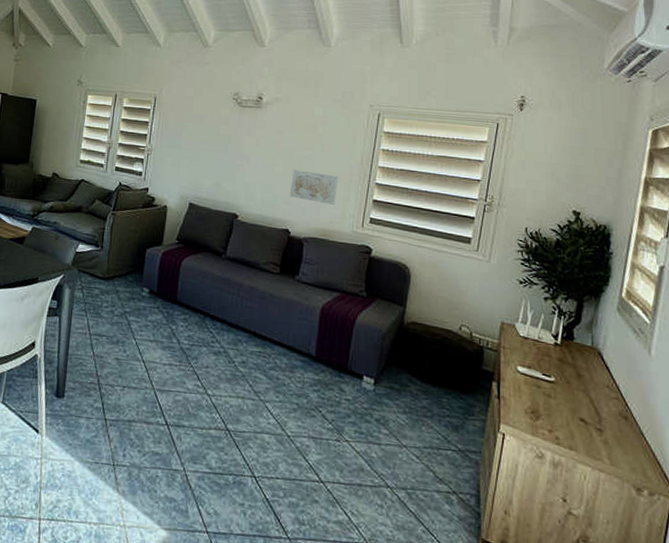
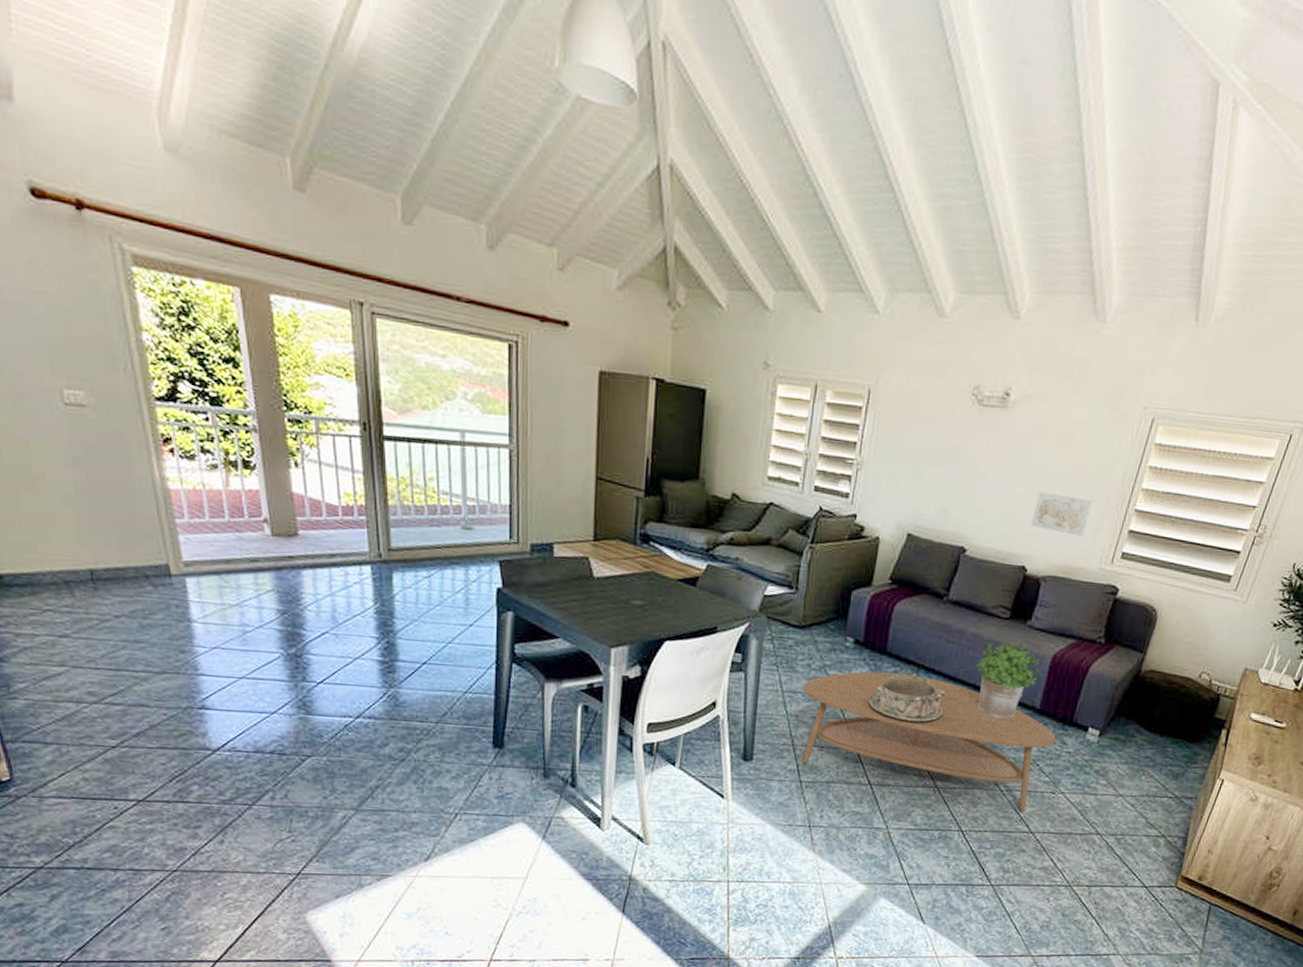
coffee table: none [106,318,334,460] -> present [801,671,1056,813]
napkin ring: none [162,320,230,368] -> present [867,673,946,724]
potted plant: none [255,294,313,366] -> present [976,642,1041,720]

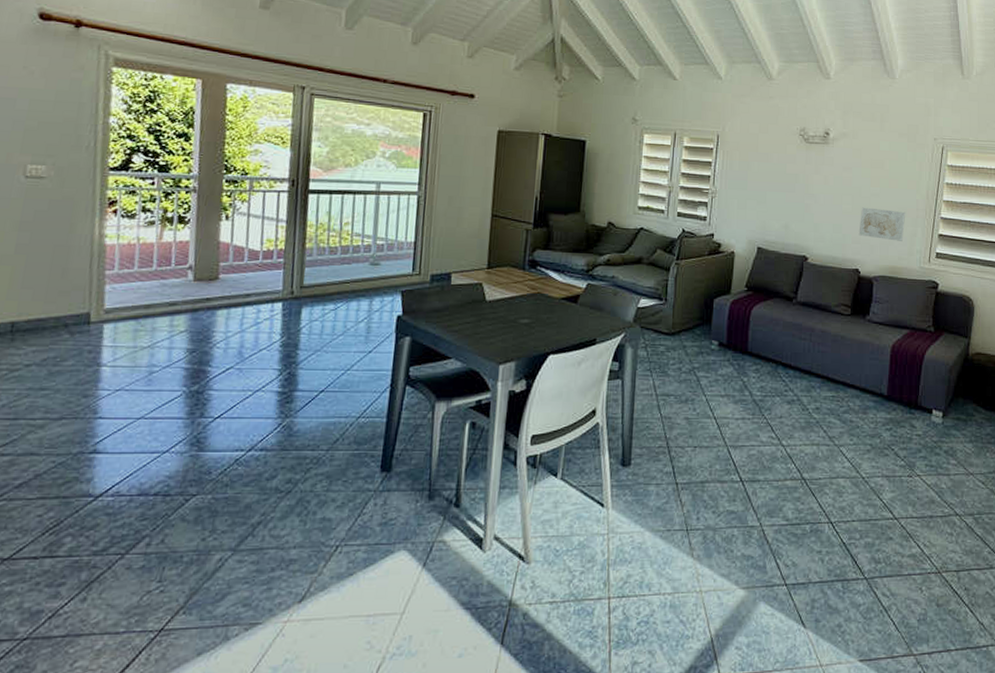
coffee table: present [801,671,1056,813] -> none [675,371,905,499]
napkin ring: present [867,673,946,724] -> none [734,370,803,417]
potted plant: present [976,642,1041,720] -> none [827,336,884,408]

